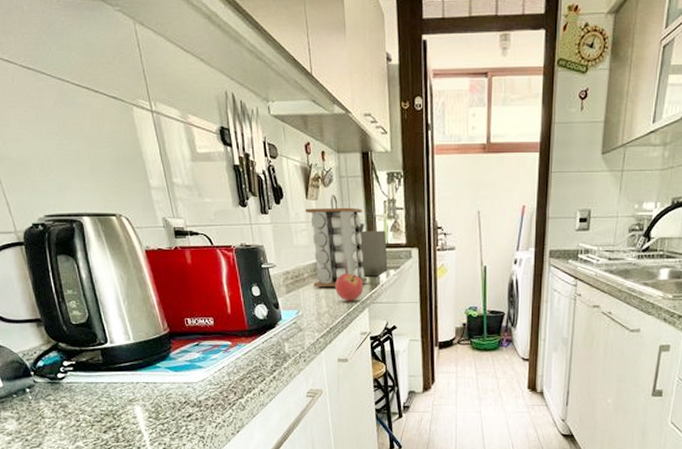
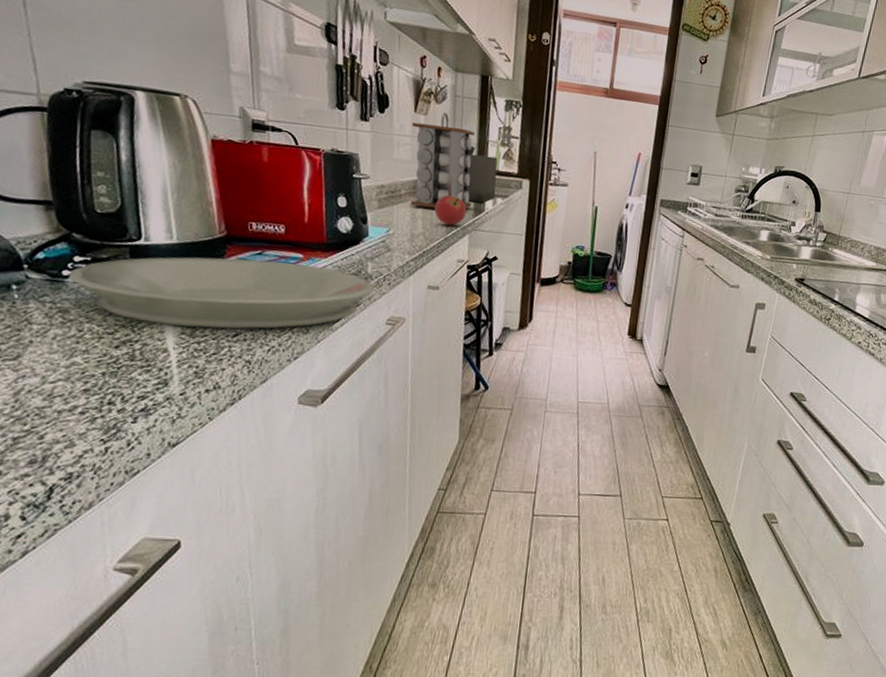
dish: none [62,350,293,411] -> present [68,257,375,329]

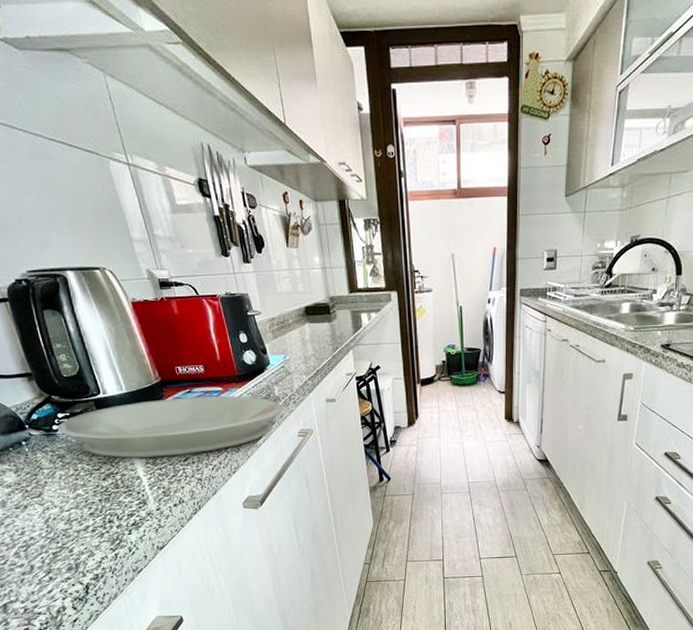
spice rack: present [410,112,475,209] -> none [287,242,351,332]
fruit: present [434,195,467,226] -> none [319,317,347,345]
canister: present [466,146,498,204] -> none [339,268,369,320]

